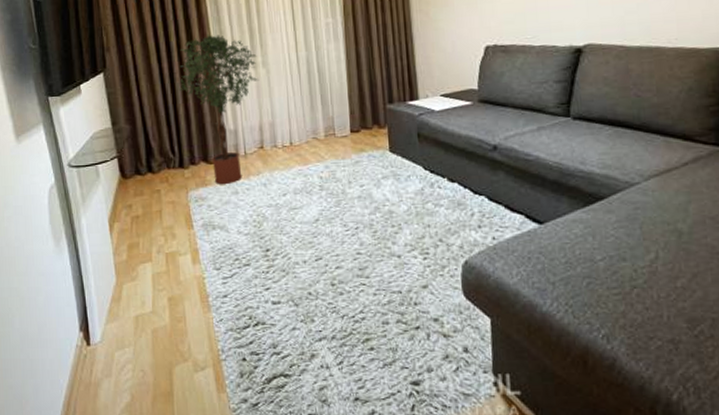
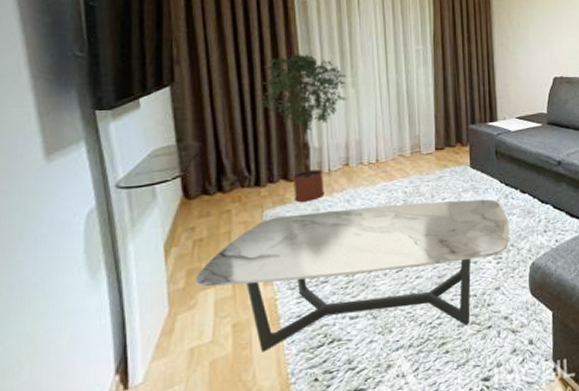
coffee table: none [135,187,437,327] -> present [195,199,510,352]

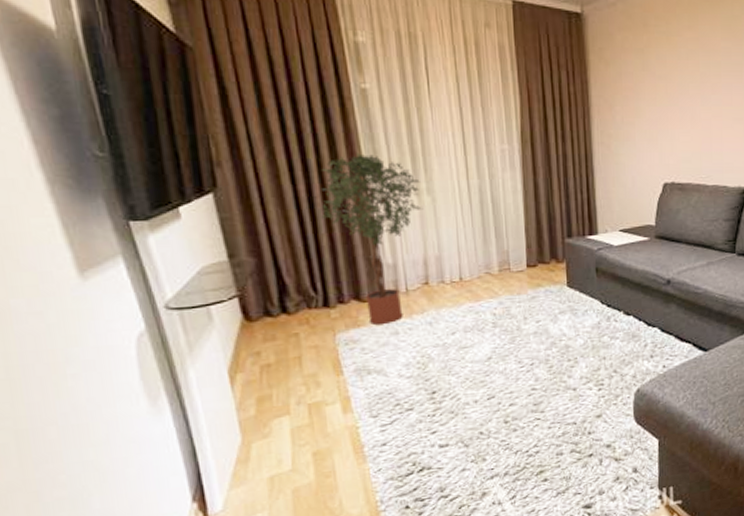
coffee table: present [195,199,510,352] -> none [267,321,612,481]

